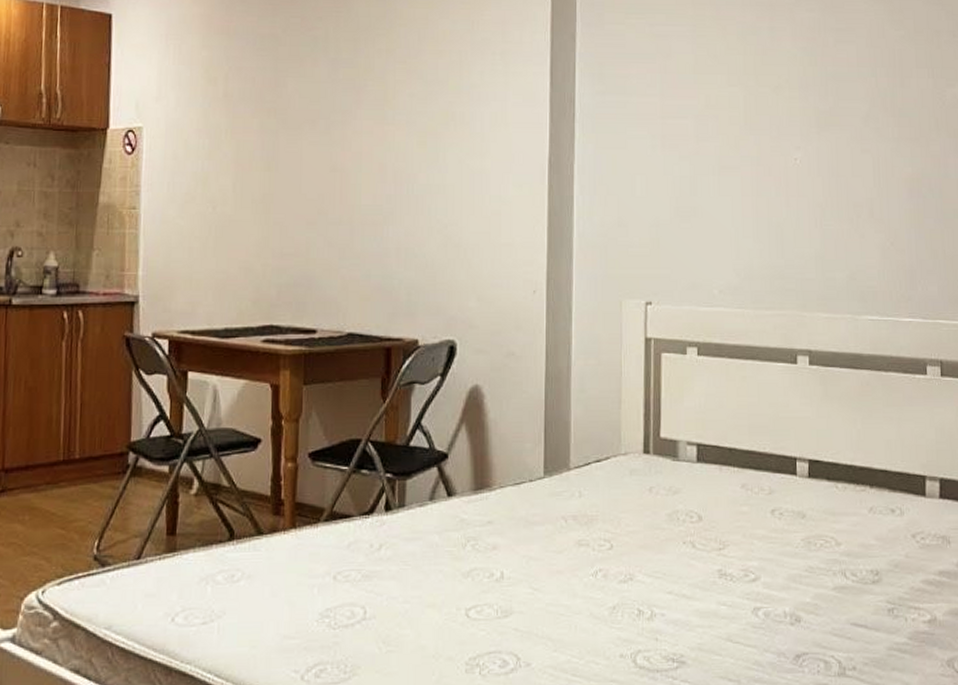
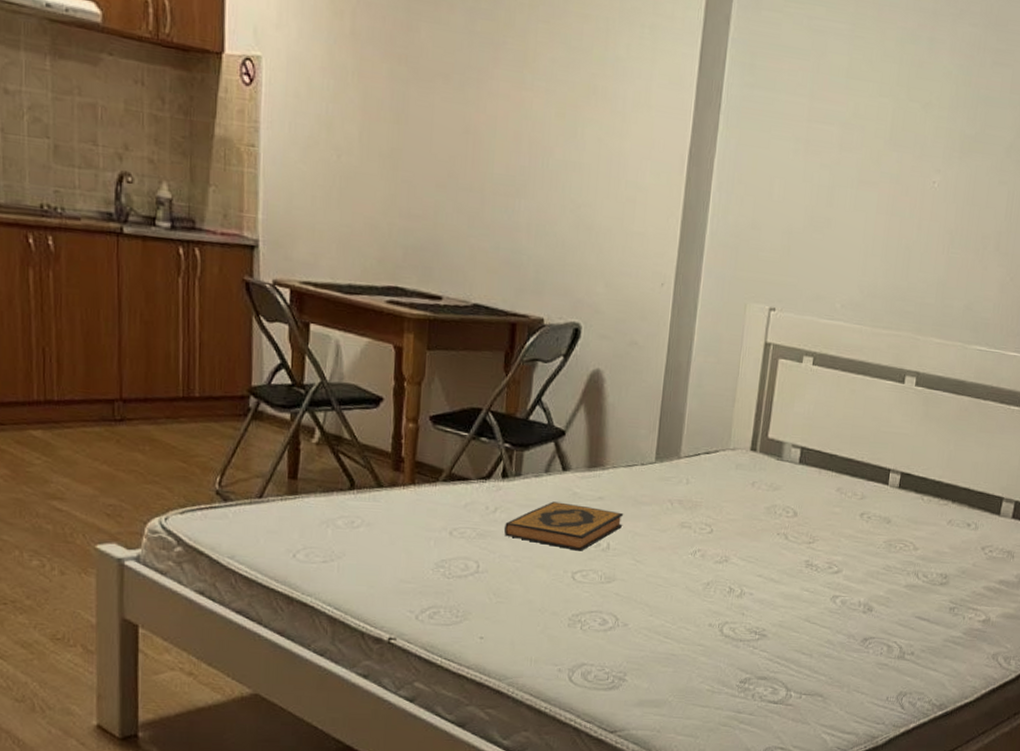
hardback book: none [390,531,516,584] -> present [503,501,624,551]

